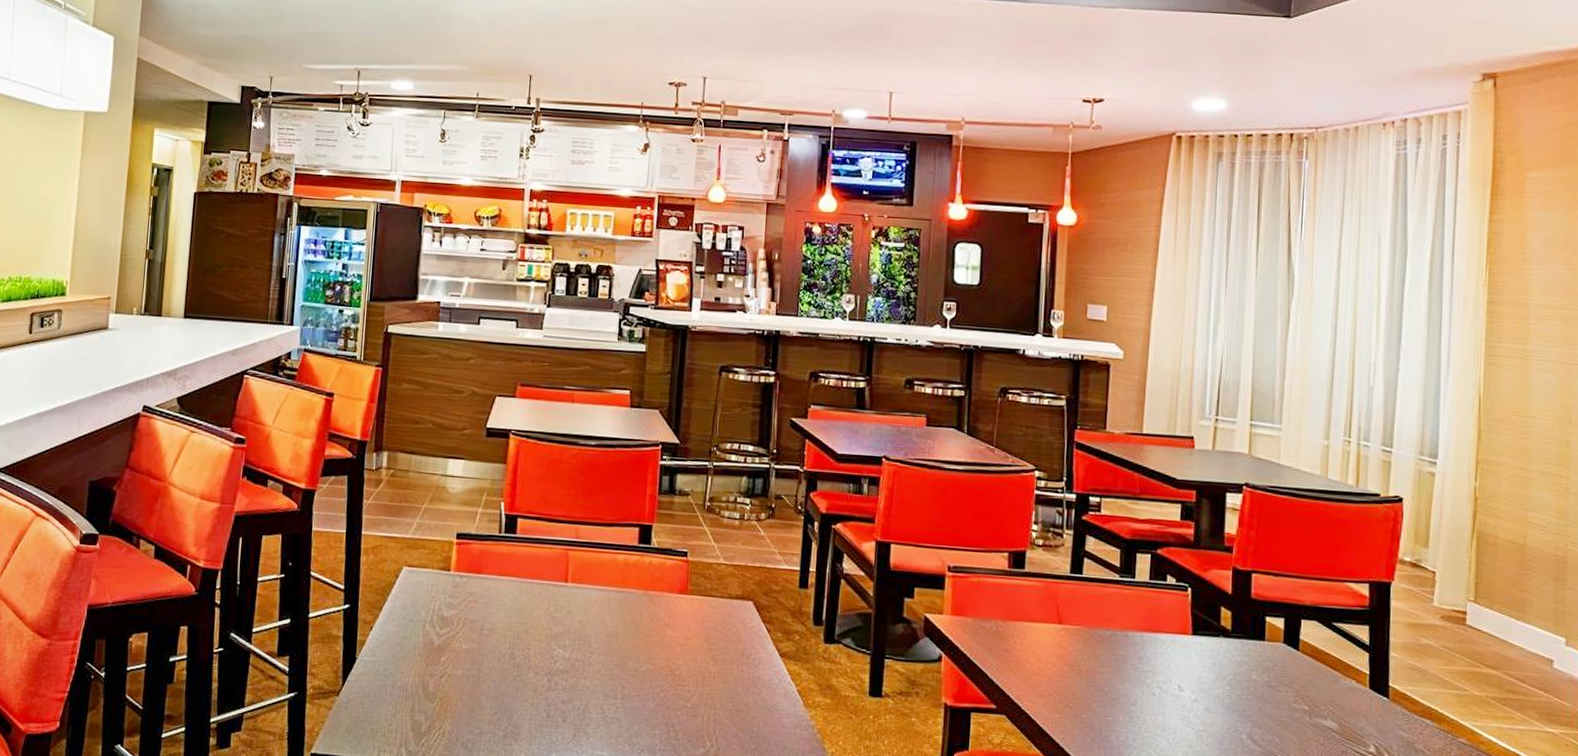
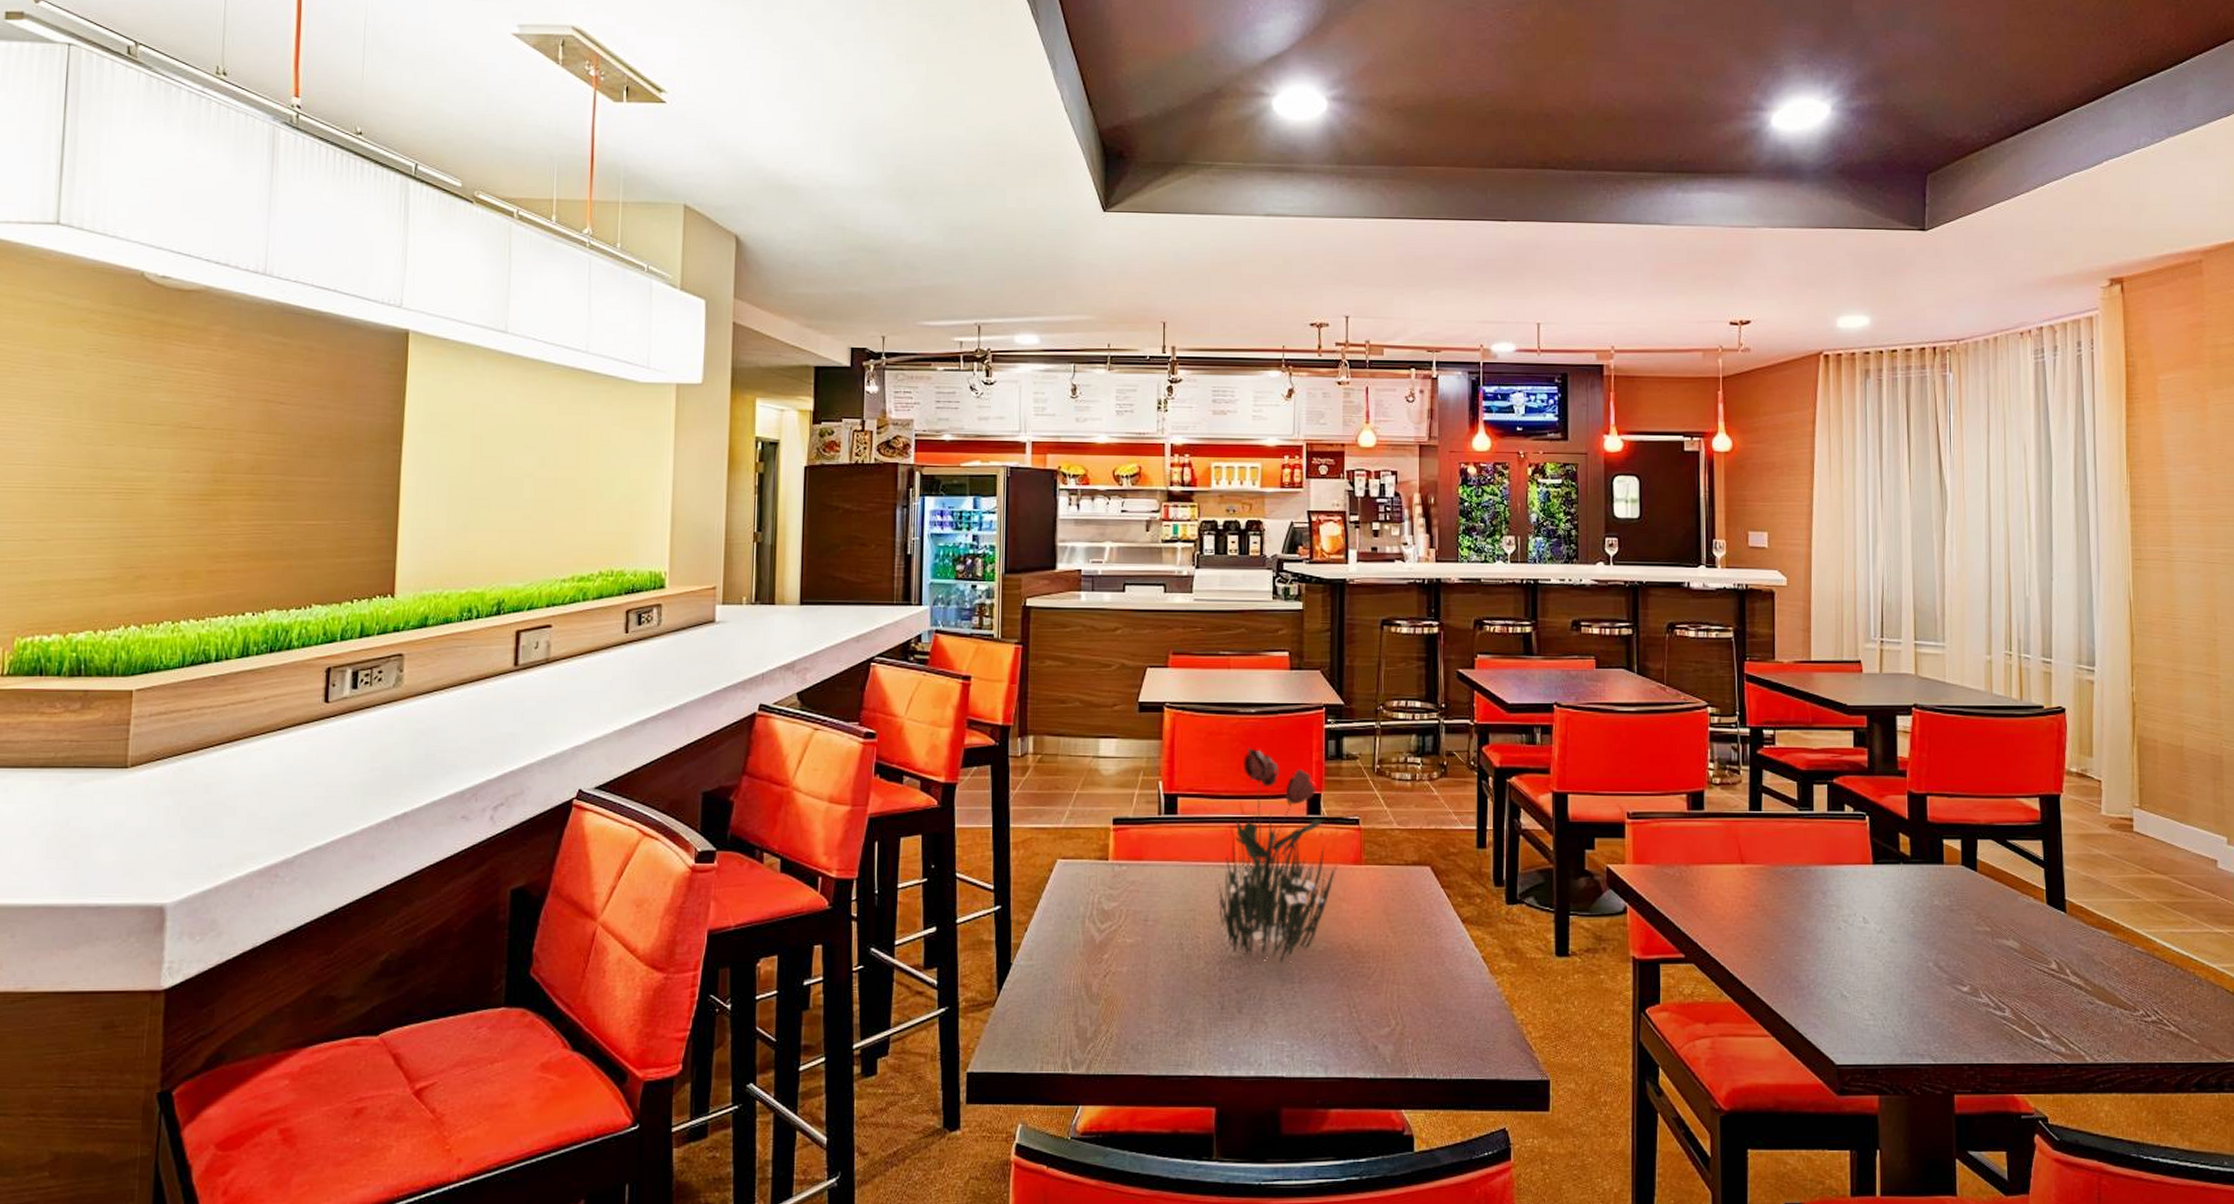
flower: none [550,477,665,680] -> present [1218,748,1338,966]

